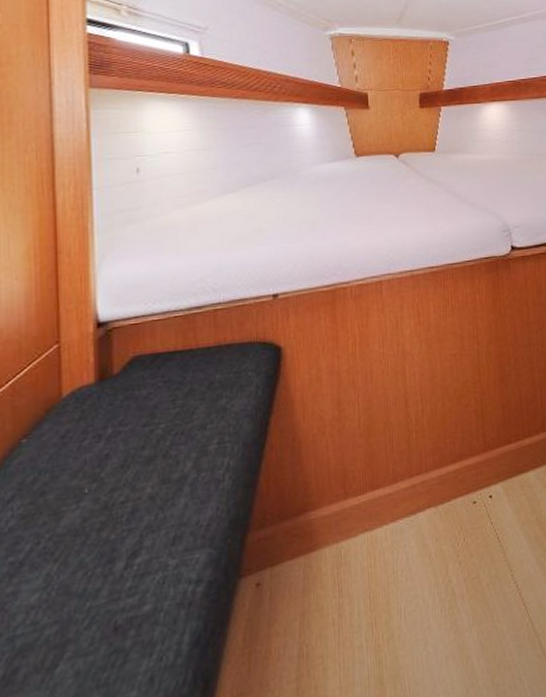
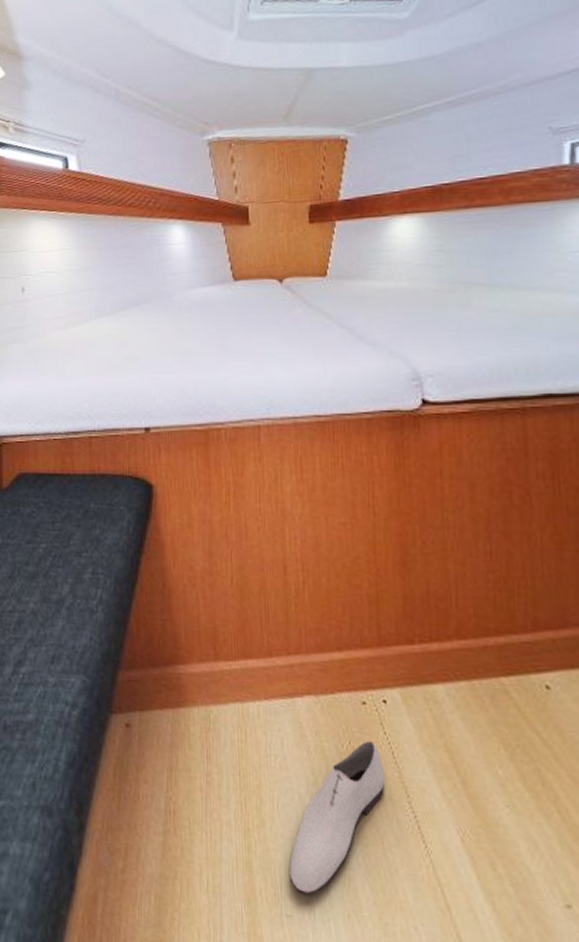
shoe: none [415,533,493,688] -> present [288,740,384,896]

